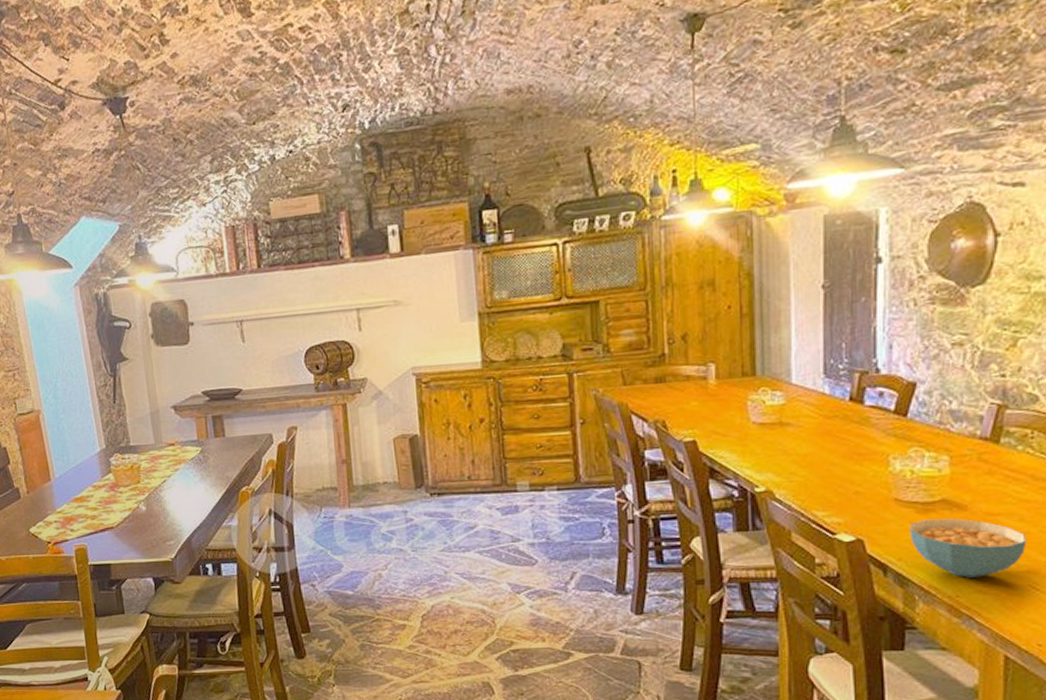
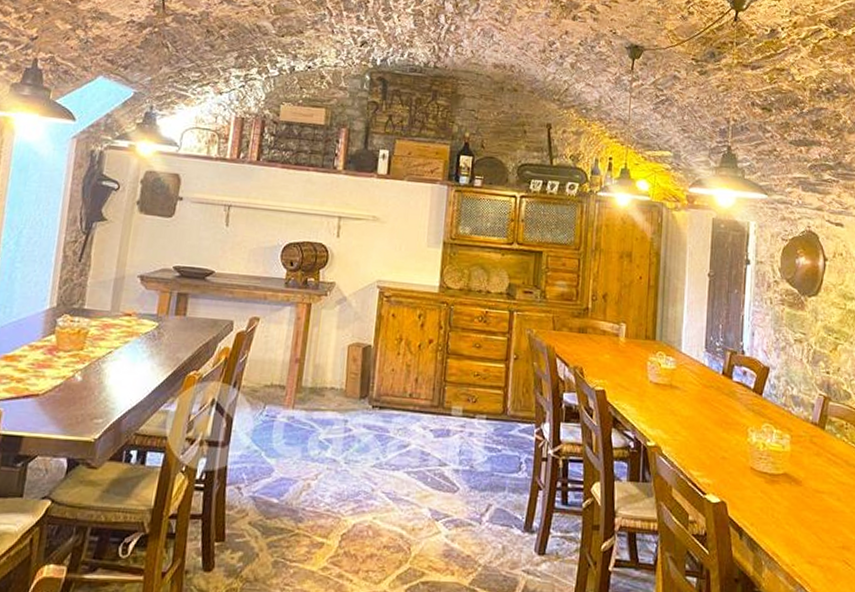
cereal bowl: present [909,518,1027,578] -> none [760,489,843,549]

